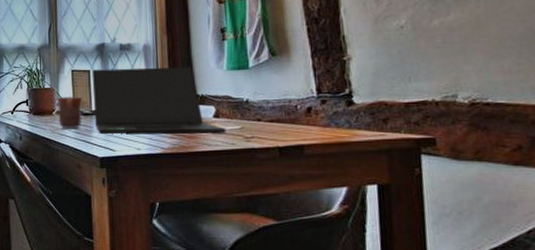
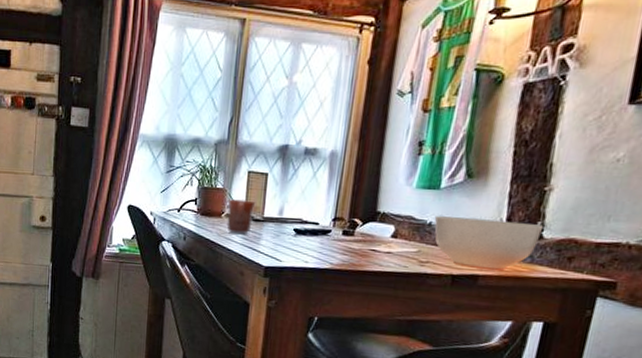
laptop: present [92,67,226,134] -> none [265,173,402,255]
bowl: none [249,91,353,138] -> present [434,216,544,270]

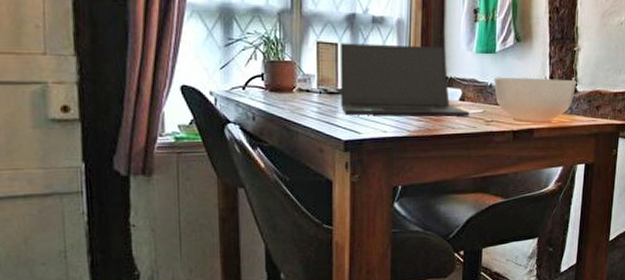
mug: present [226,199,256,234] -> none [298,71,328,108]
laptop: none [265,173,402,255] -> present [340,43,470,116]

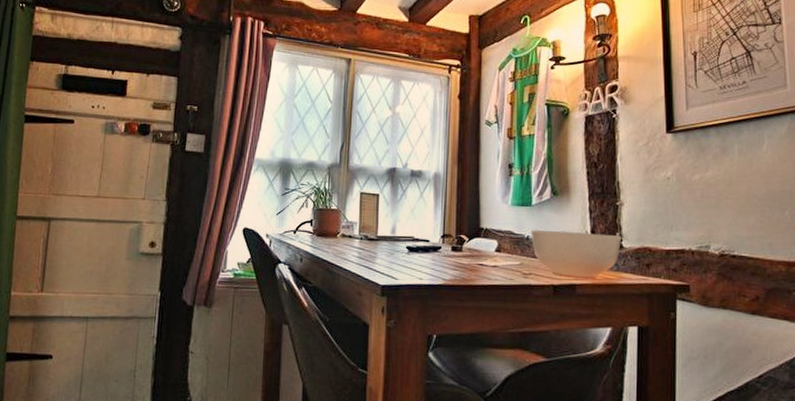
laptop: present [340,43,470,116] -> none [379,194,506,268]

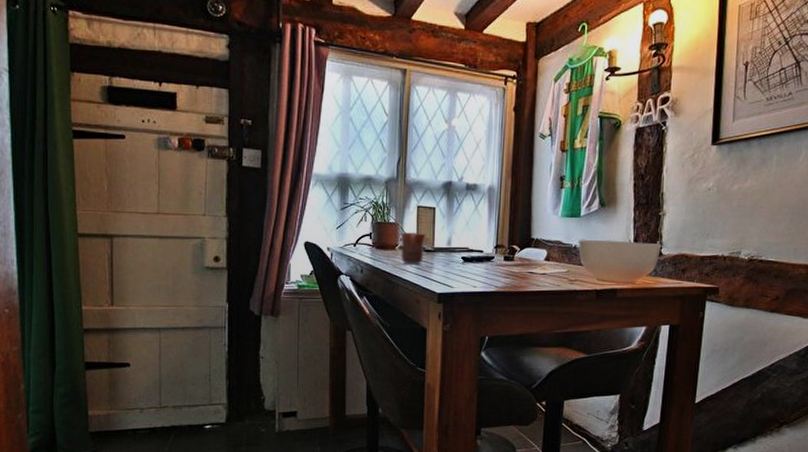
mug: none [342,219,369,253] -> present [400,231,426,264]

